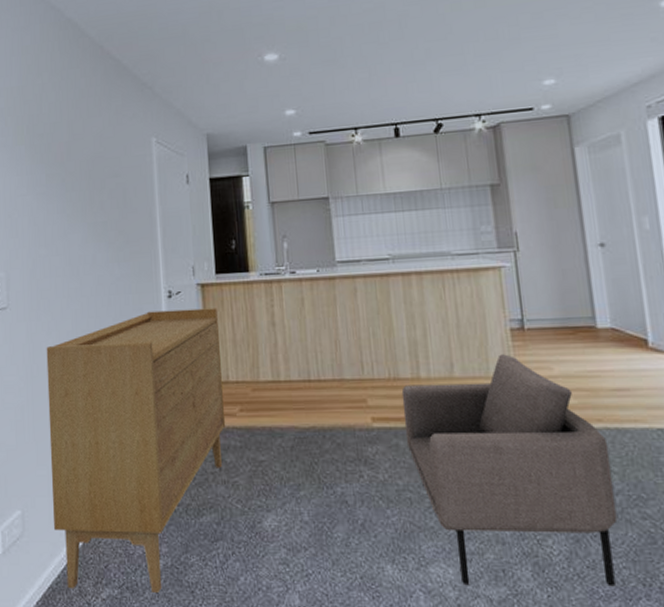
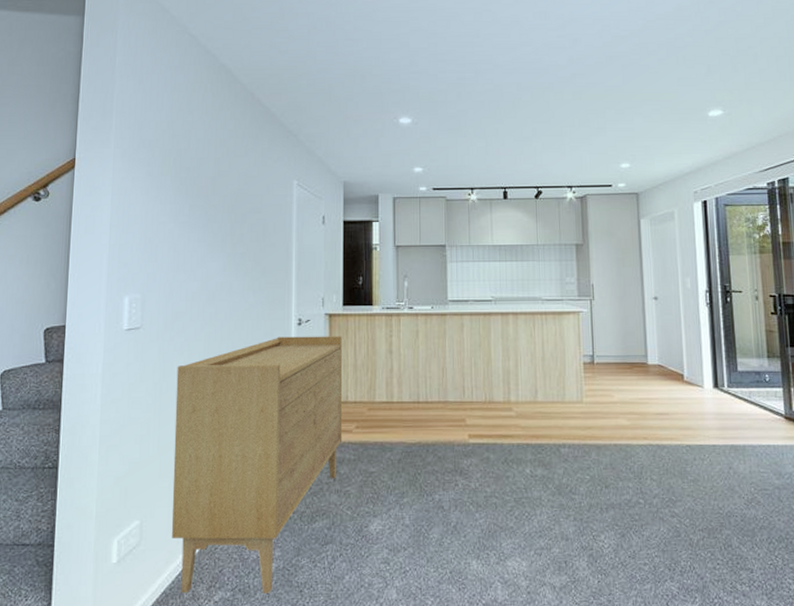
armchair: present [401,354,618,587] -> none [494,383,654,575]

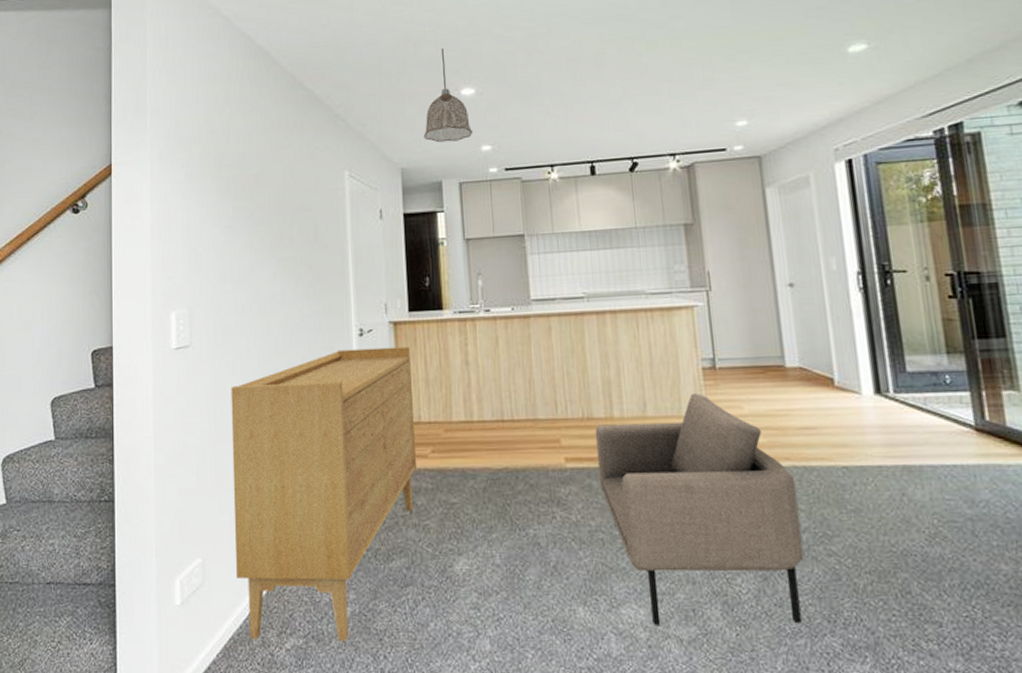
pendant lamp: none [365,82,408,162] -> present [424,49,474,143]
armchair: none [494,383,654,575] -> present [595,393,804,625]

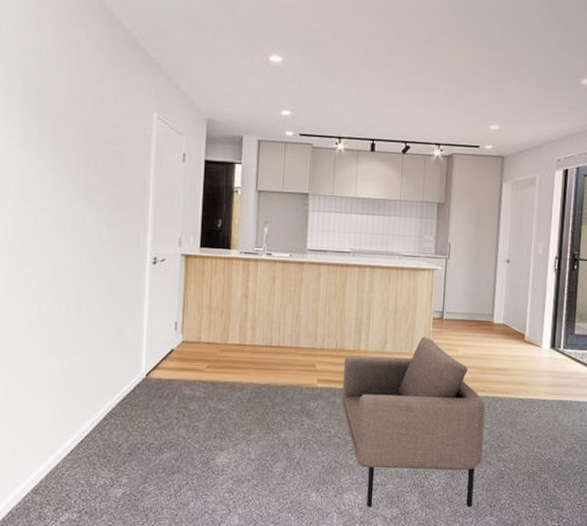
sideboard: present [231,346,418,641] -> none [18,274,198,516]
pendant lamp: present [424,49,474,143] -> none [231,14,276,103]

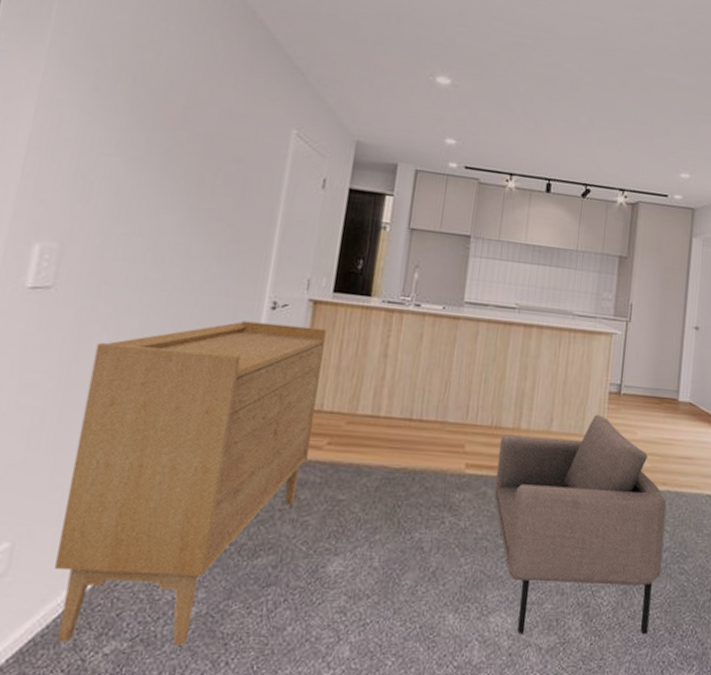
sideboard: none [18,274,198,516] -> present [55,320,326,645]

